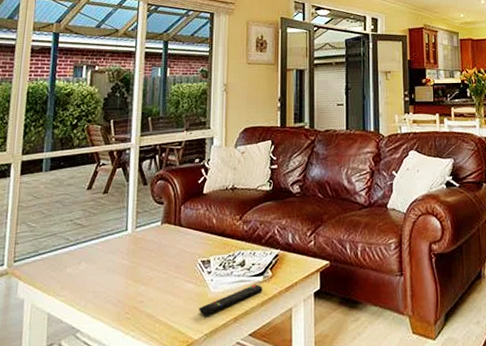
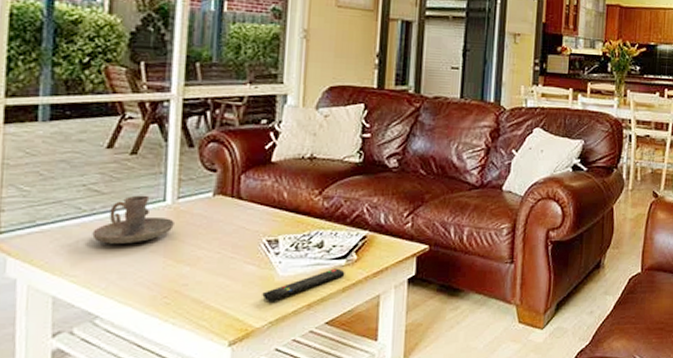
candle holder: none [76,226,133,268] -> present [92,195,174,244]

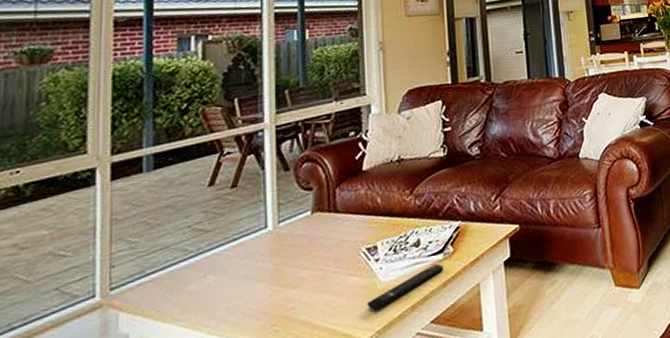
candle holder: present [92,195,174,244] -> none [200,225,277,282]

